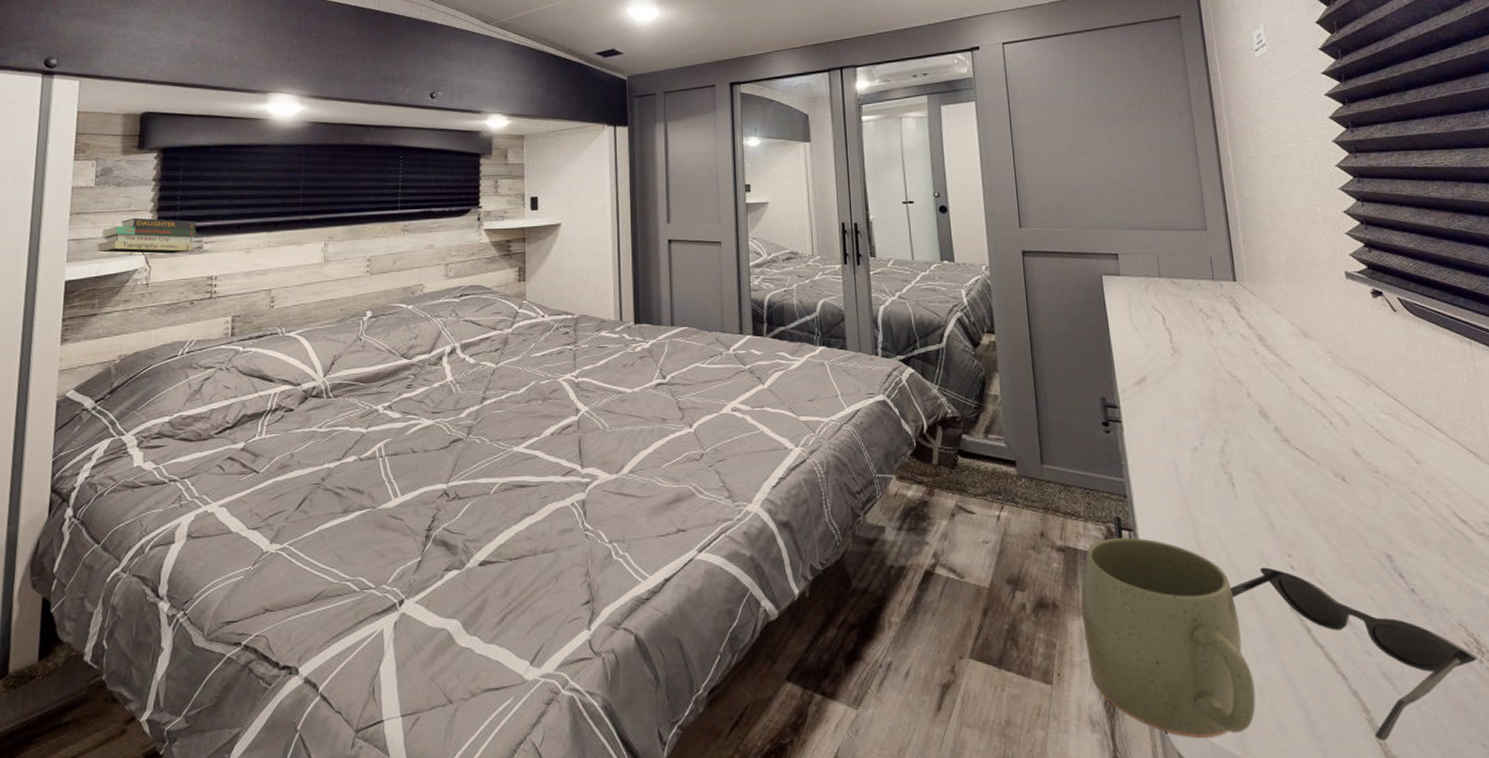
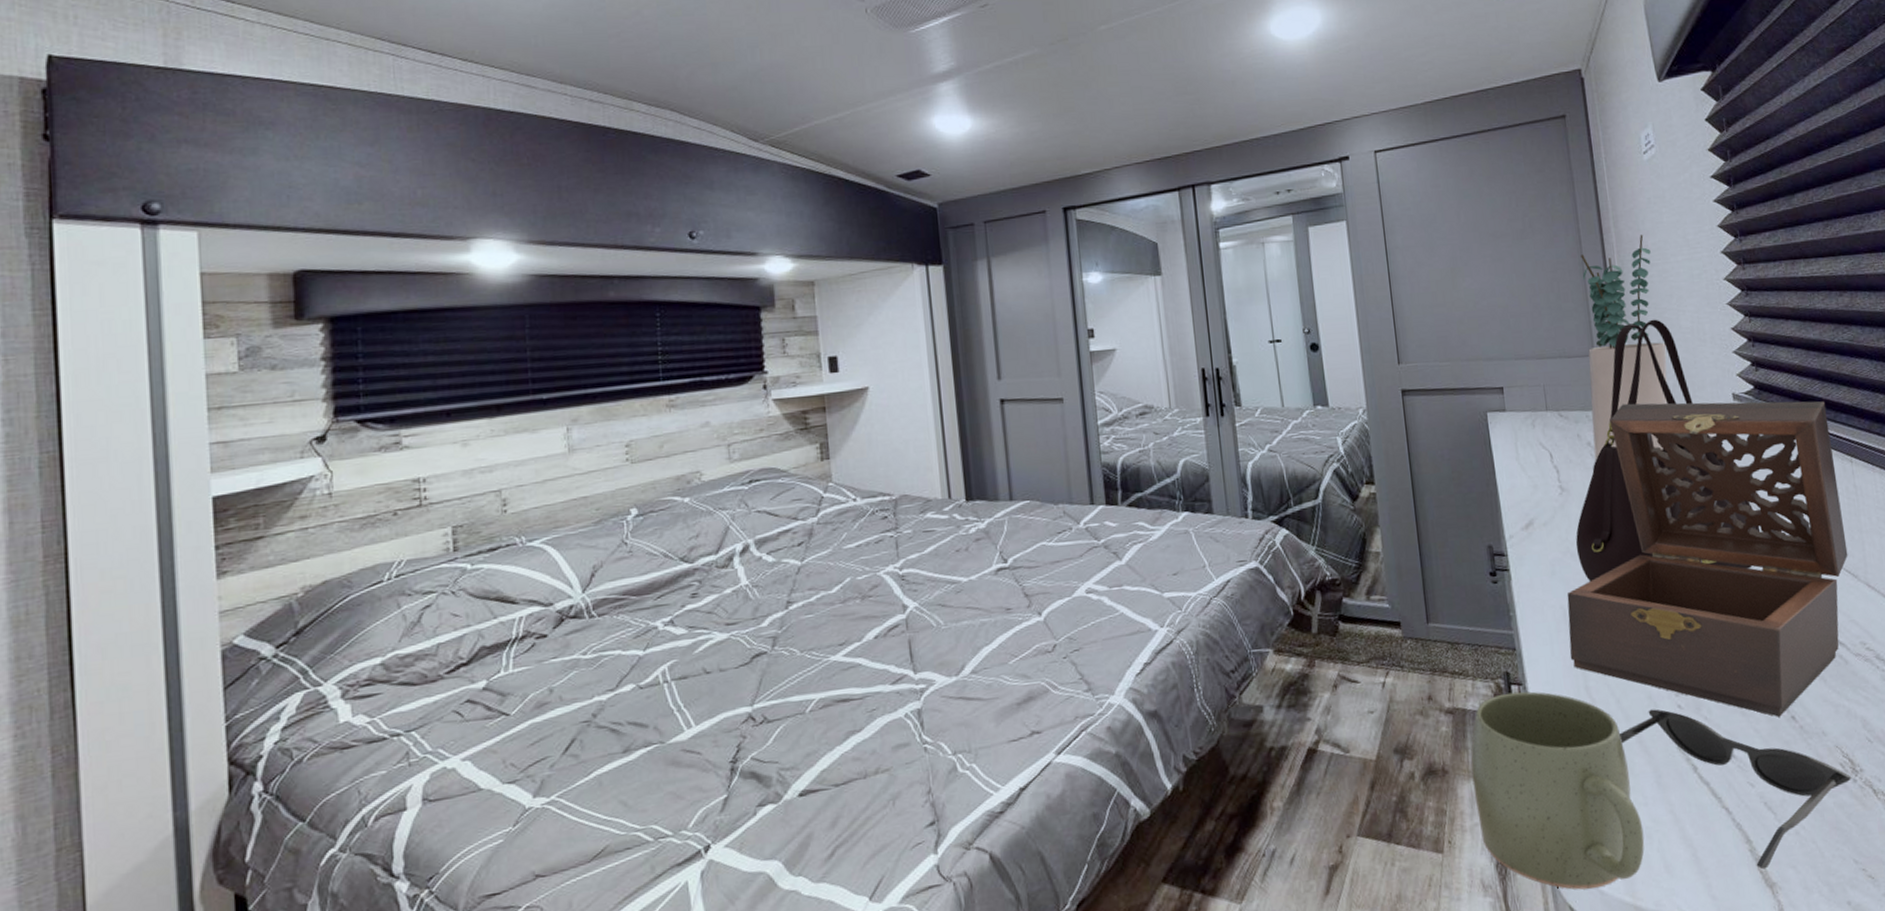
books: present [96,217,197,254] -> none [251,409,391,457]
jewelry box: none [1178,275,1469,588] -> present [1567,401,1848,717]
handbag: none [1187,199,1376,440] -> present [1575,319,1761,581]
vase: none [1194,123,1280,328] -> present [1581,235,1668,463]

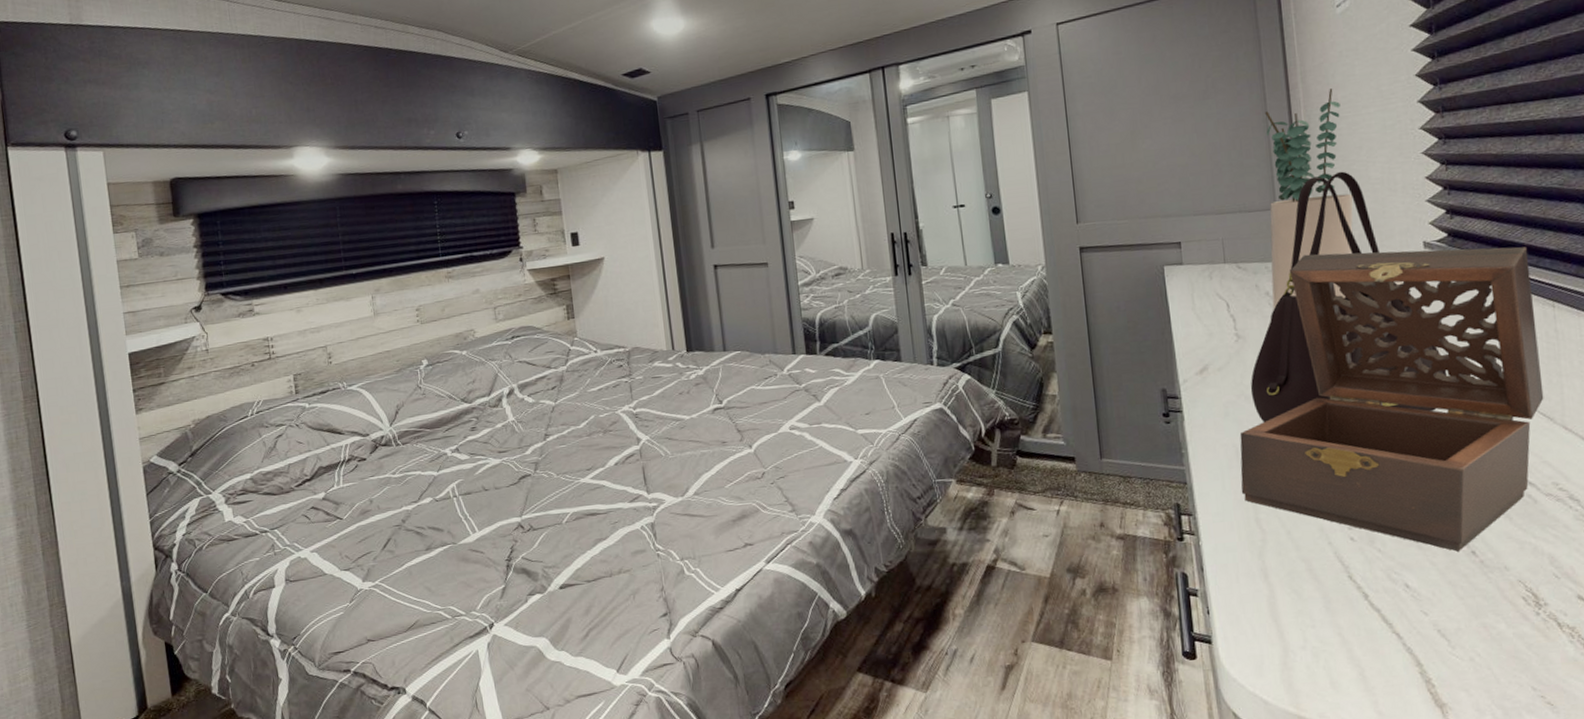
mug: present [1470,691,1645,890] -> none [1140,521,1311,699]
sunglasses: present [1620,709,1852,870] -> none [1289,540,1535,691]

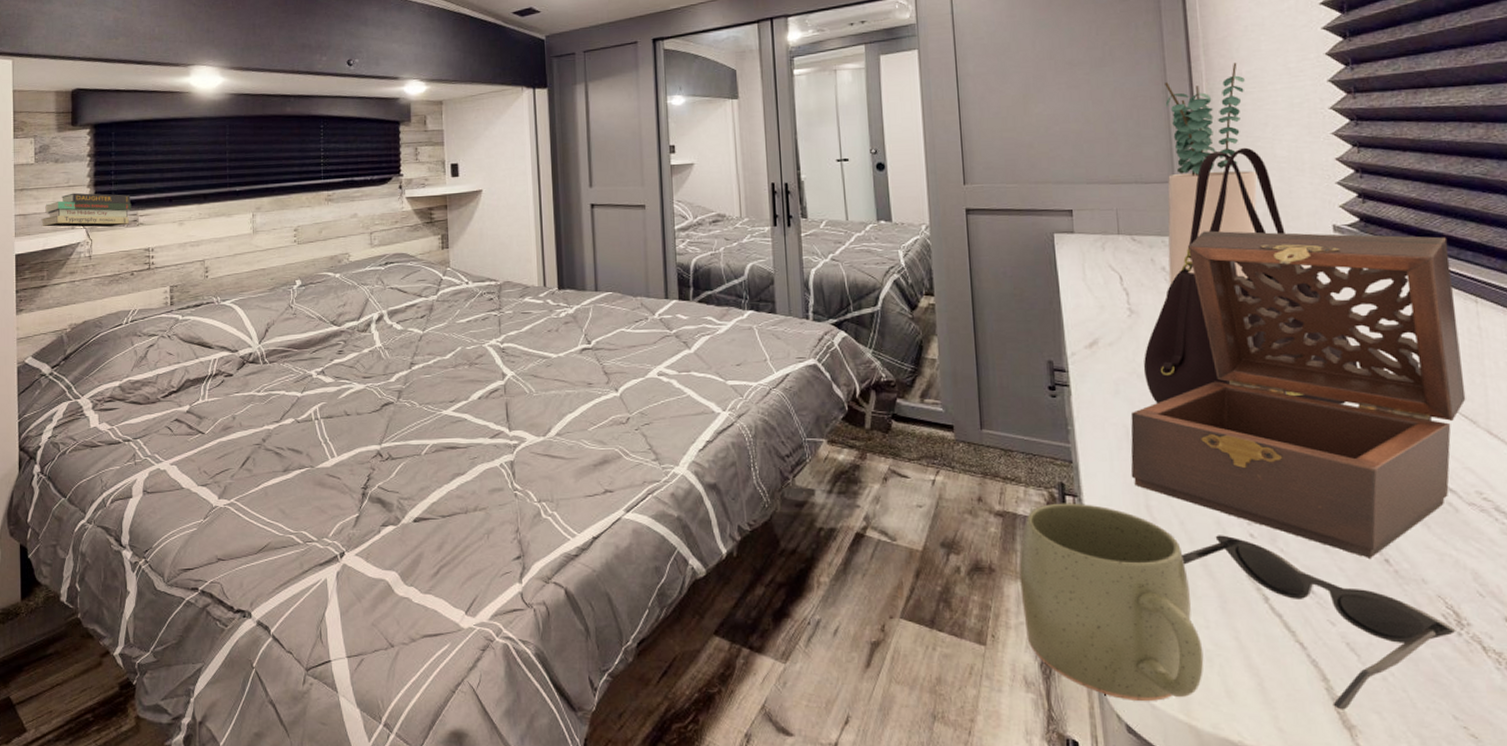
books: none [151,284,246,323] -> present [41,192,132,228]
mug: none [1140,521,1311,699] -> present [1018,503,1204,701]
sunglasses: none [1289,540,1535,691] -> present [1182,535,1456,710]

